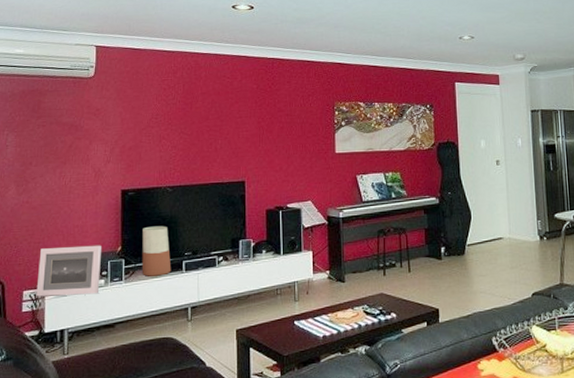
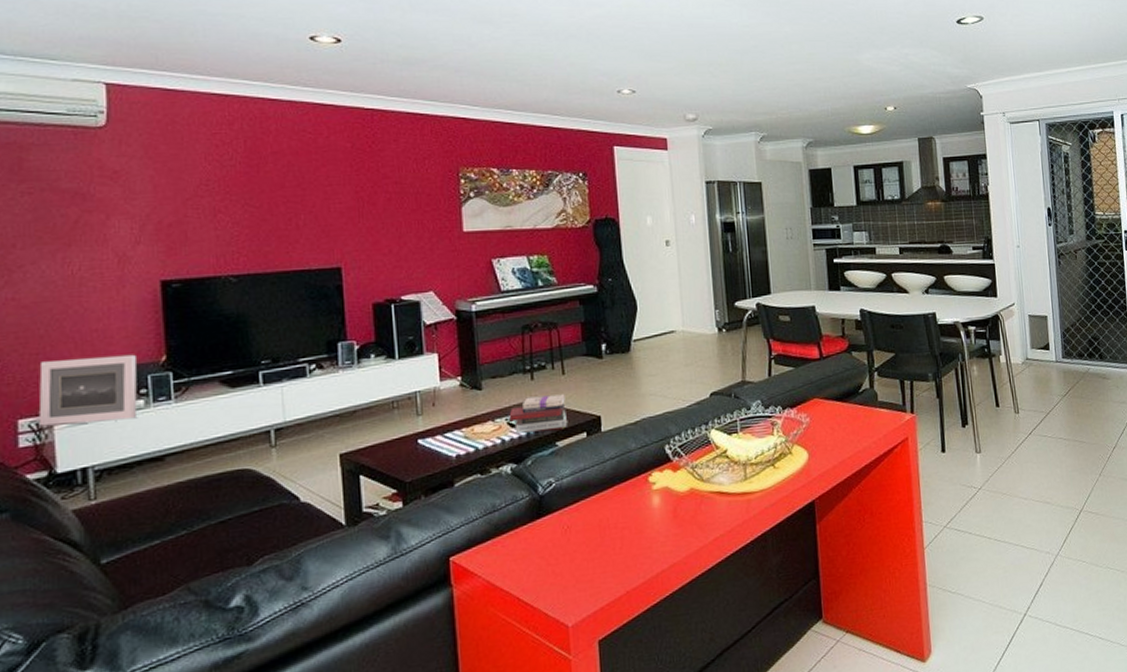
vase: present [142,225,171,277] -> none [197,326,243,393]
books: none [365,289,412,320] -> present [509,394,568,433]

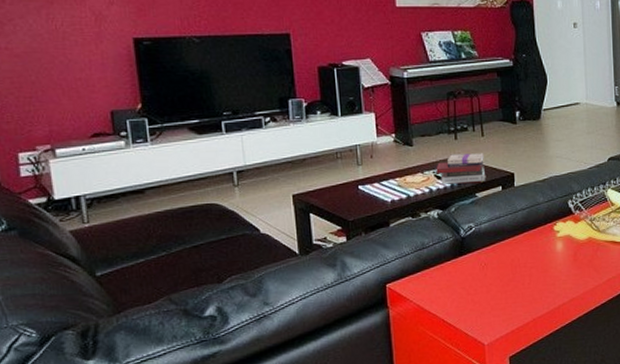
picture frame: present [38,354,138,427] -> none [33,101,119,160]

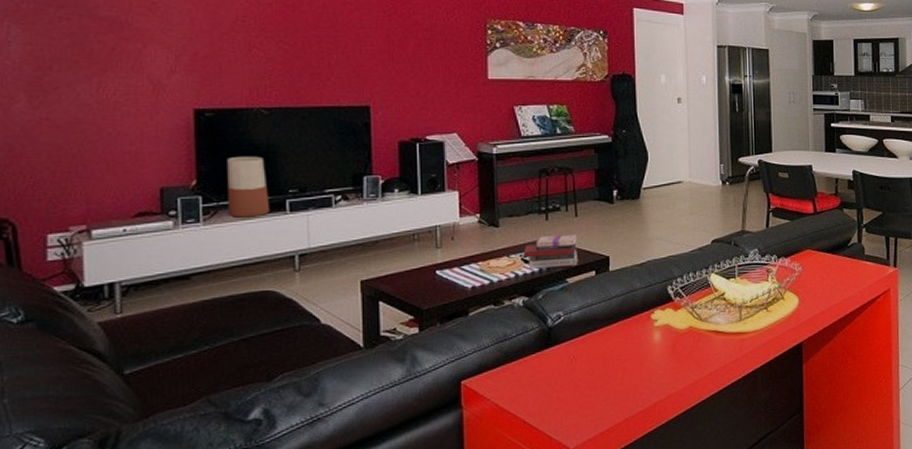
vase: none [167,81,208,138] -> present [227,156,270,218]

